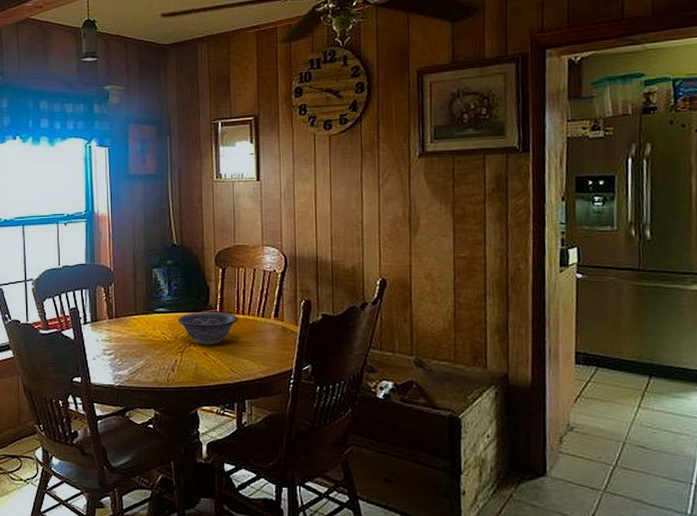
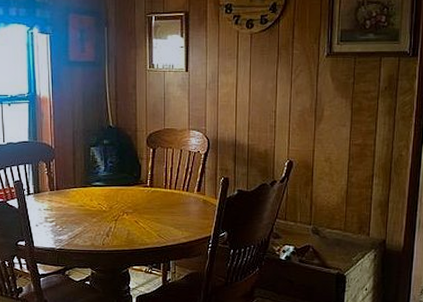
decorative bowl: present [177,311,238,345] -> none [112,185,166,215]

